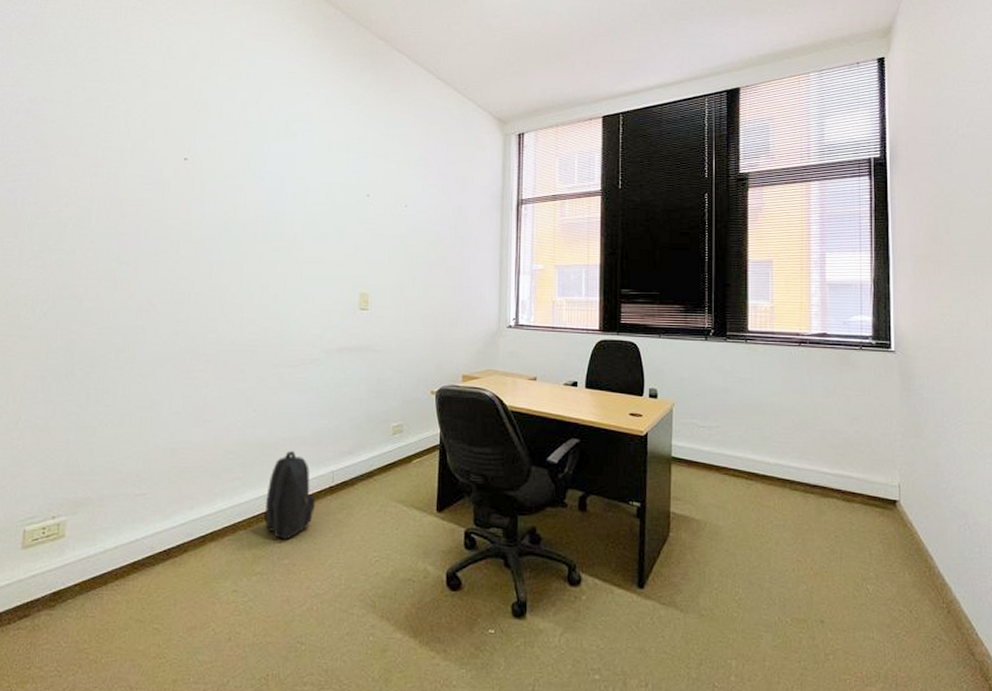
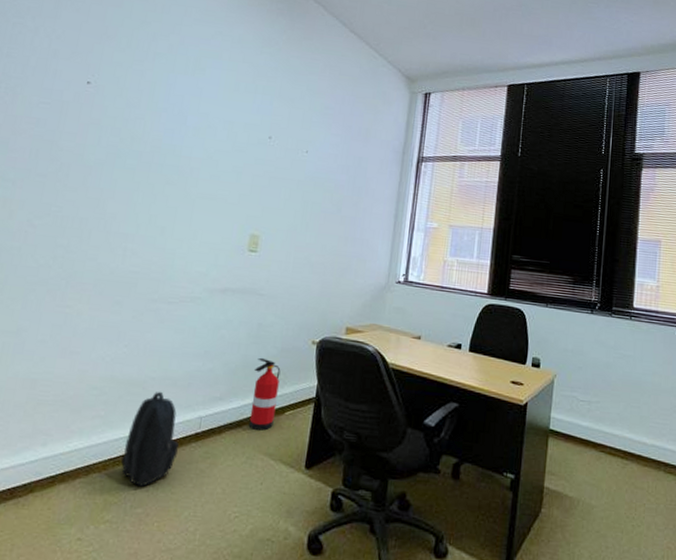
fire extinguisher: none [379,411,404,479] -> present [248,357,281,431]

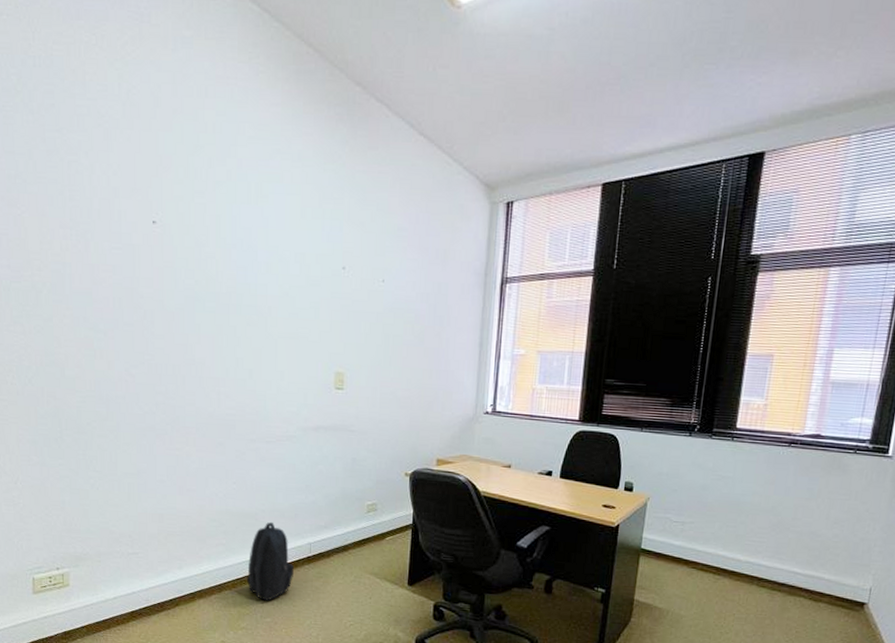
fire extinguisher: present [248,357,281,431] -> none [353,489,378,554]

